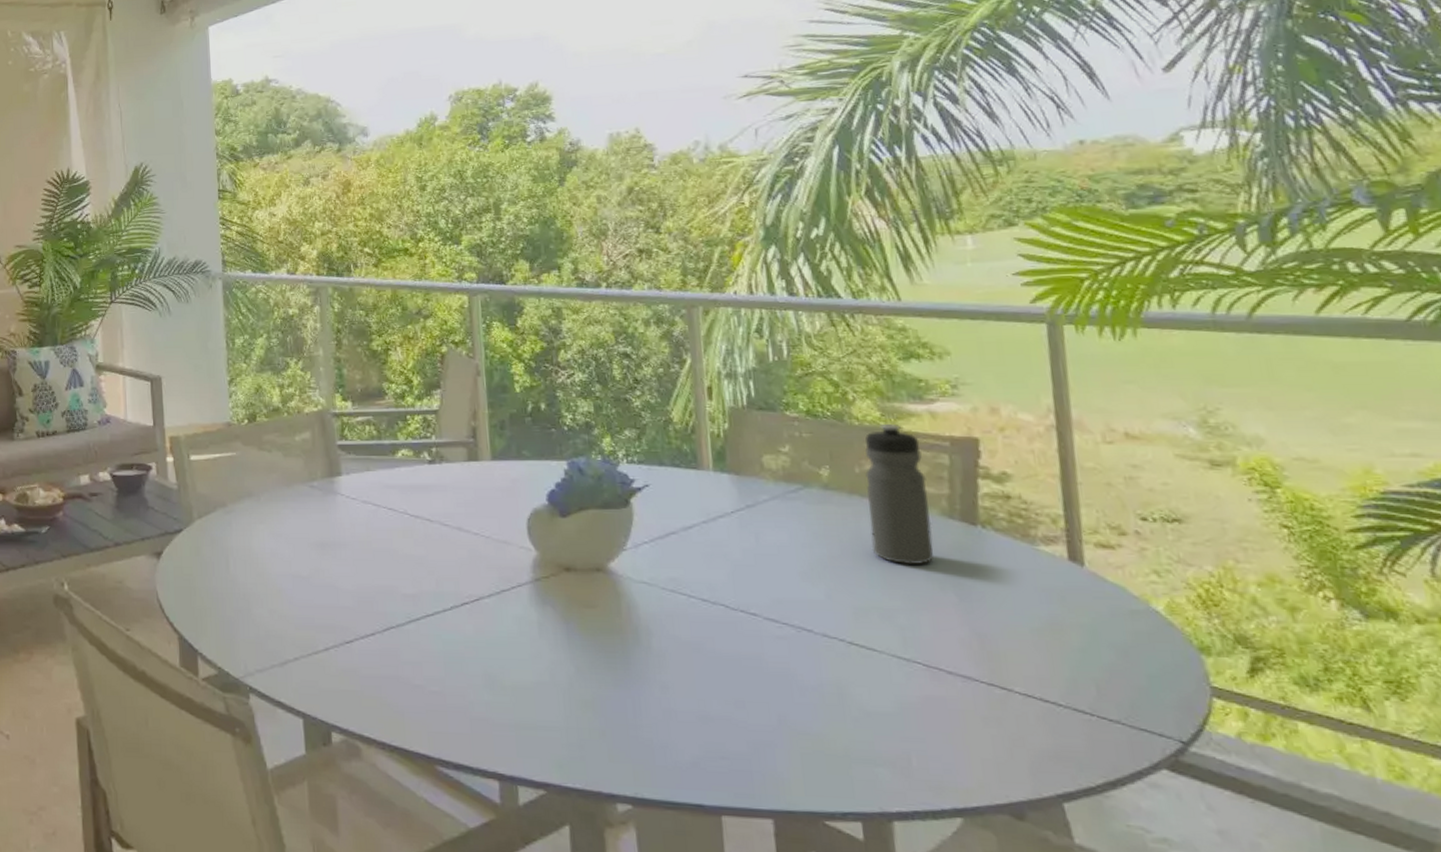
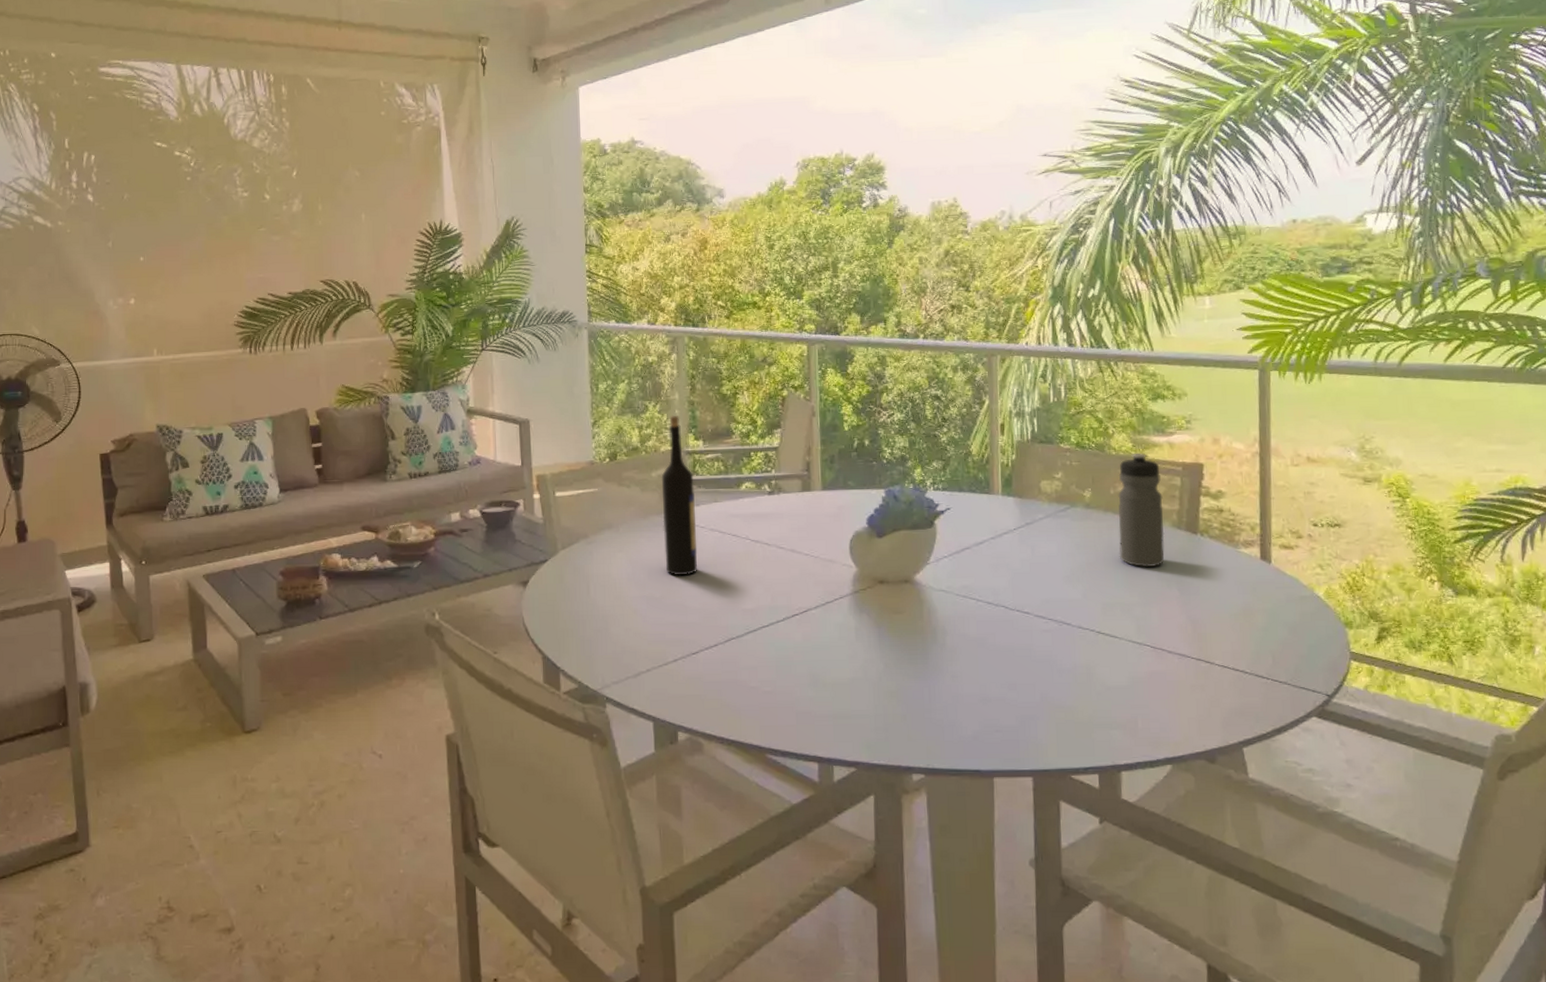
wine bottle: none [306,373,349,552] -> present [661,415,698,575]

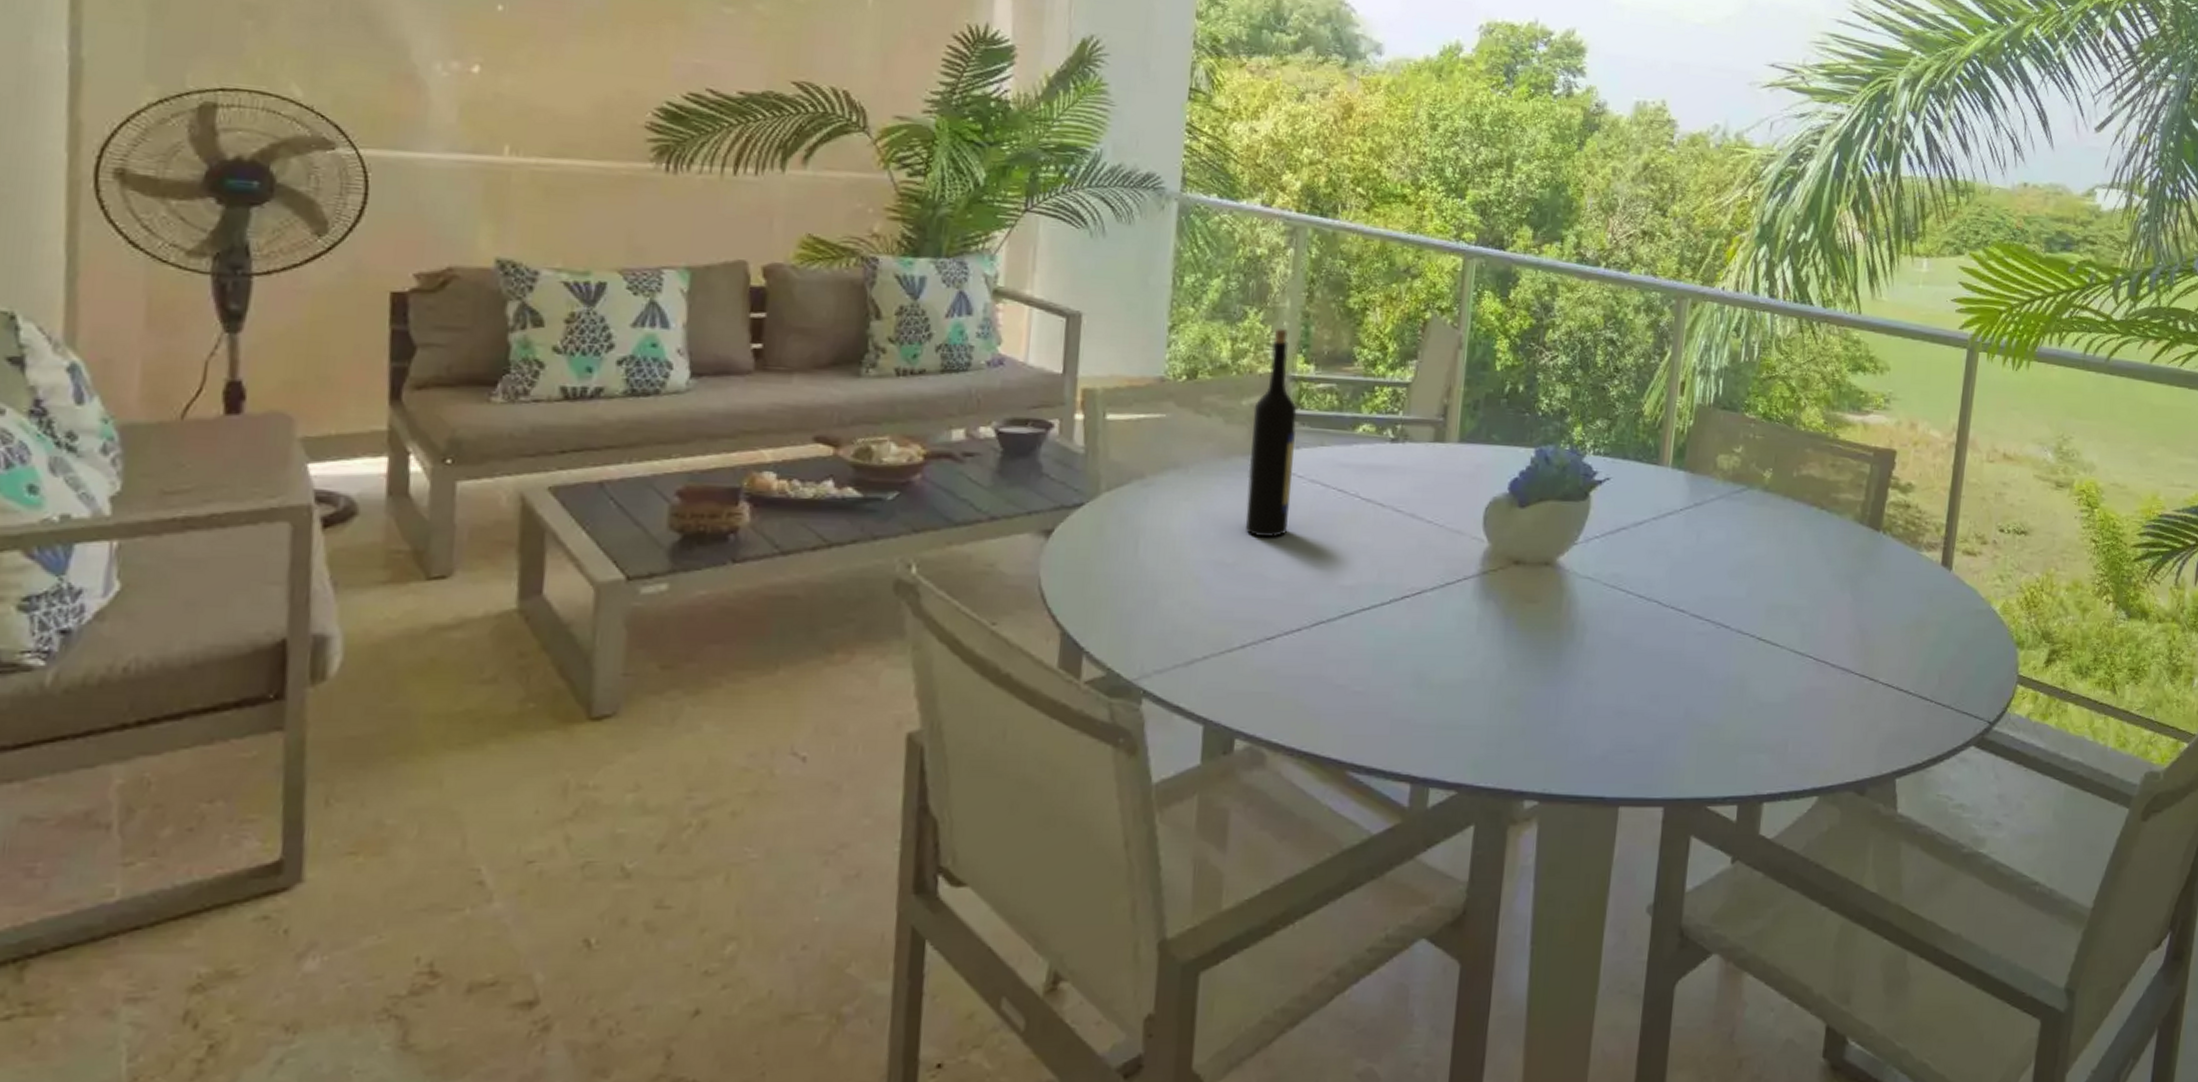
water bottle: present [1118,453,1165,568] -> none [1793,431,1850,566]

